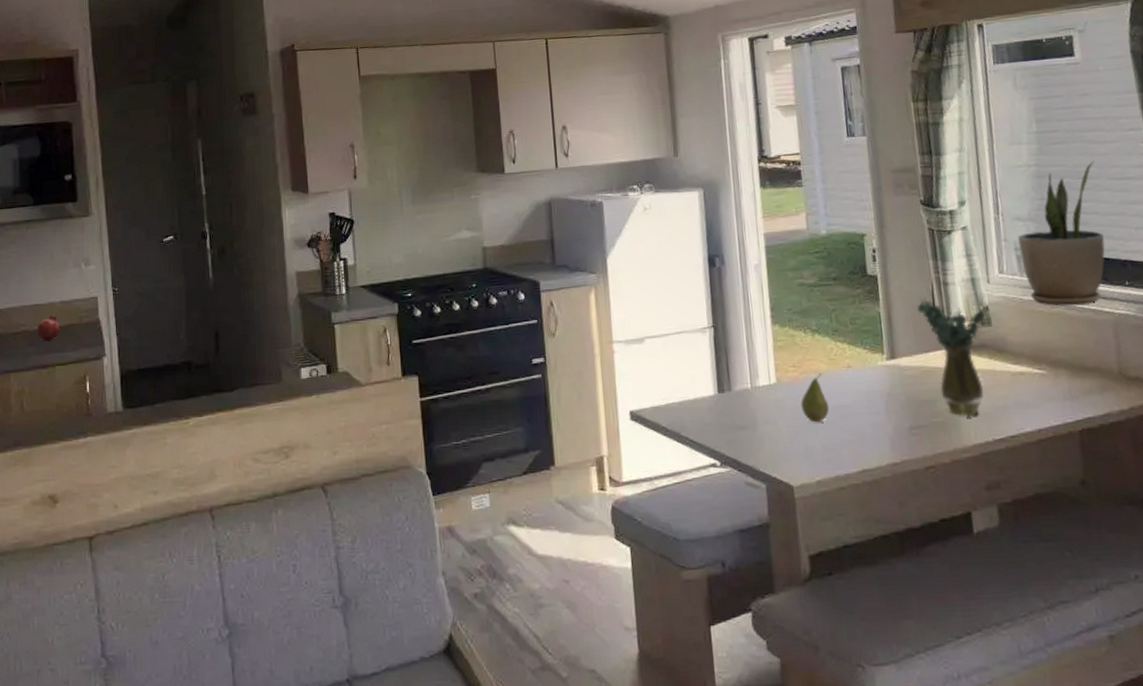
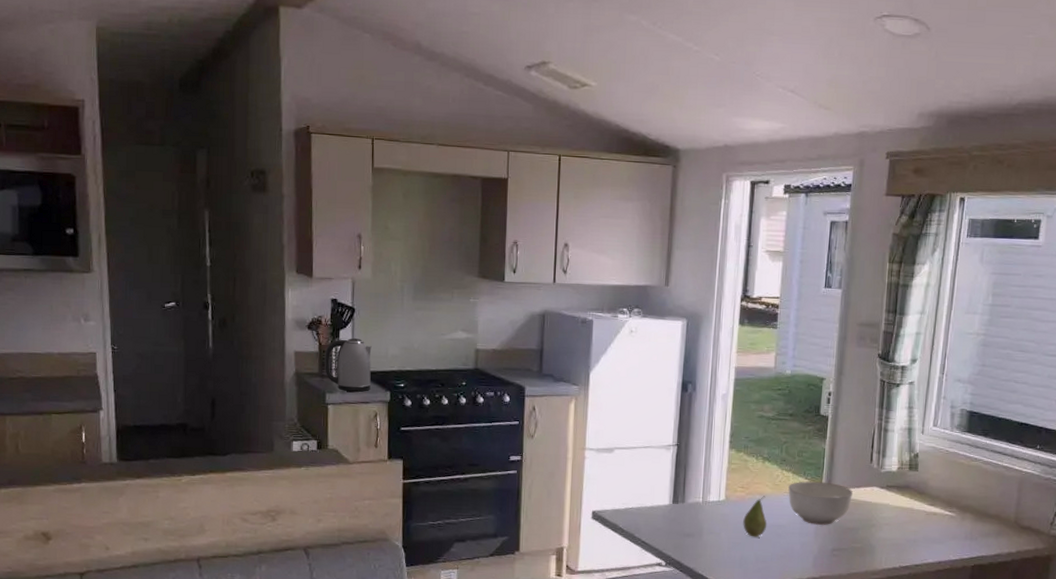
fruit: present [36,314,60,341] -> none [33,364,57,389]
kettle: none [327,251,377,308] -> present [325,338,372,392]
bowl: none [845,350,922,401] -> present [787,481,853,525]
vase: present [917,298,986,417] -> none [857,440,916,545]
potted plant: present [1017,161,1105,307] -> none [954,337,1035,463]

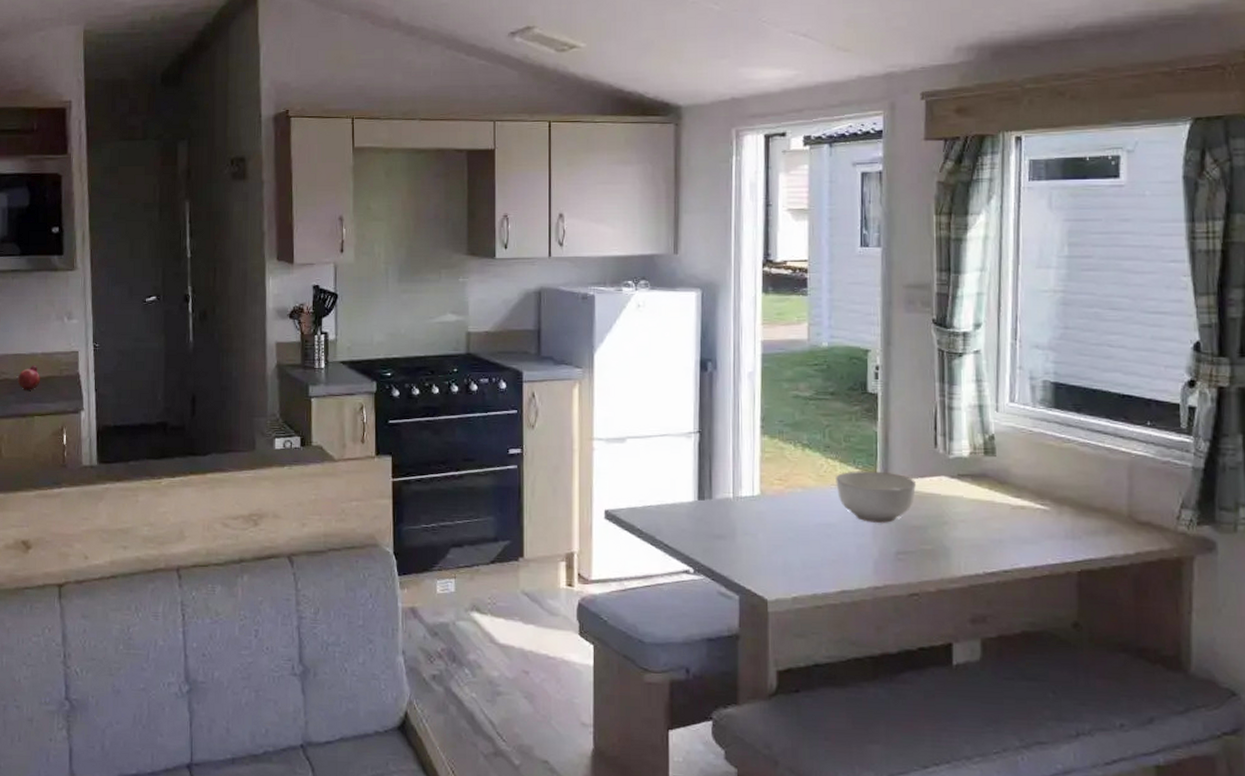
fruit: none [33,364,57,389] -> present [17,365,40,390]
kettle: present [325,338,372,392] -> none [307,326,356,383]
fruit: present [743,496,767,537] -> none [784,489,814,539]

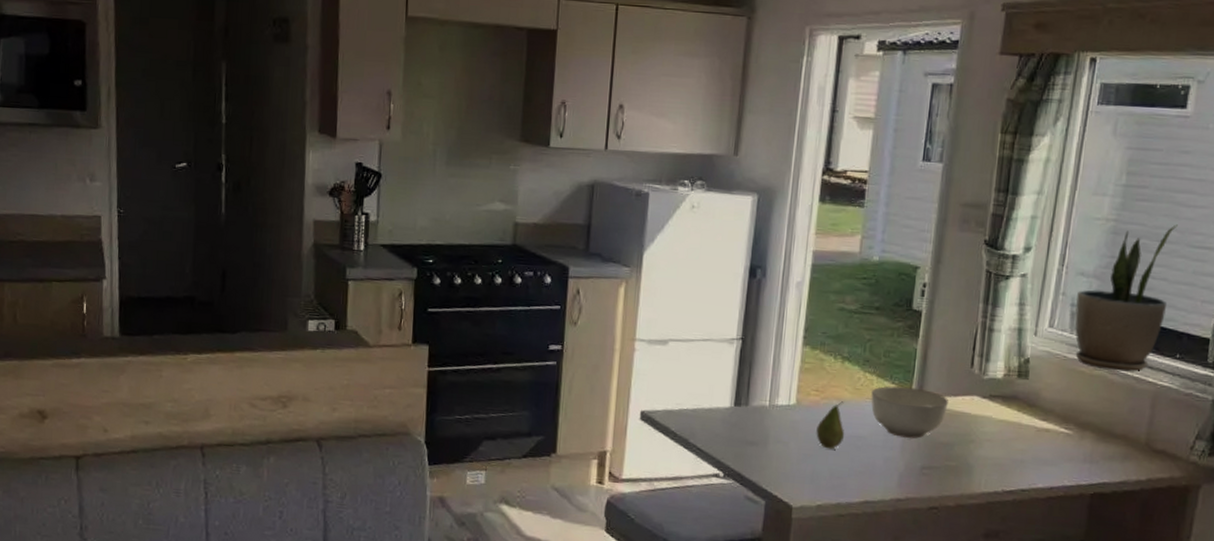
fruit: present [17,365,40,390] -> none [34,227,59,254]
fruit: none [784,489,814,539] -> present [816,401,845,449]
potted plant: none [1033,291,1129,444] -> present [1075,224,1178,373]

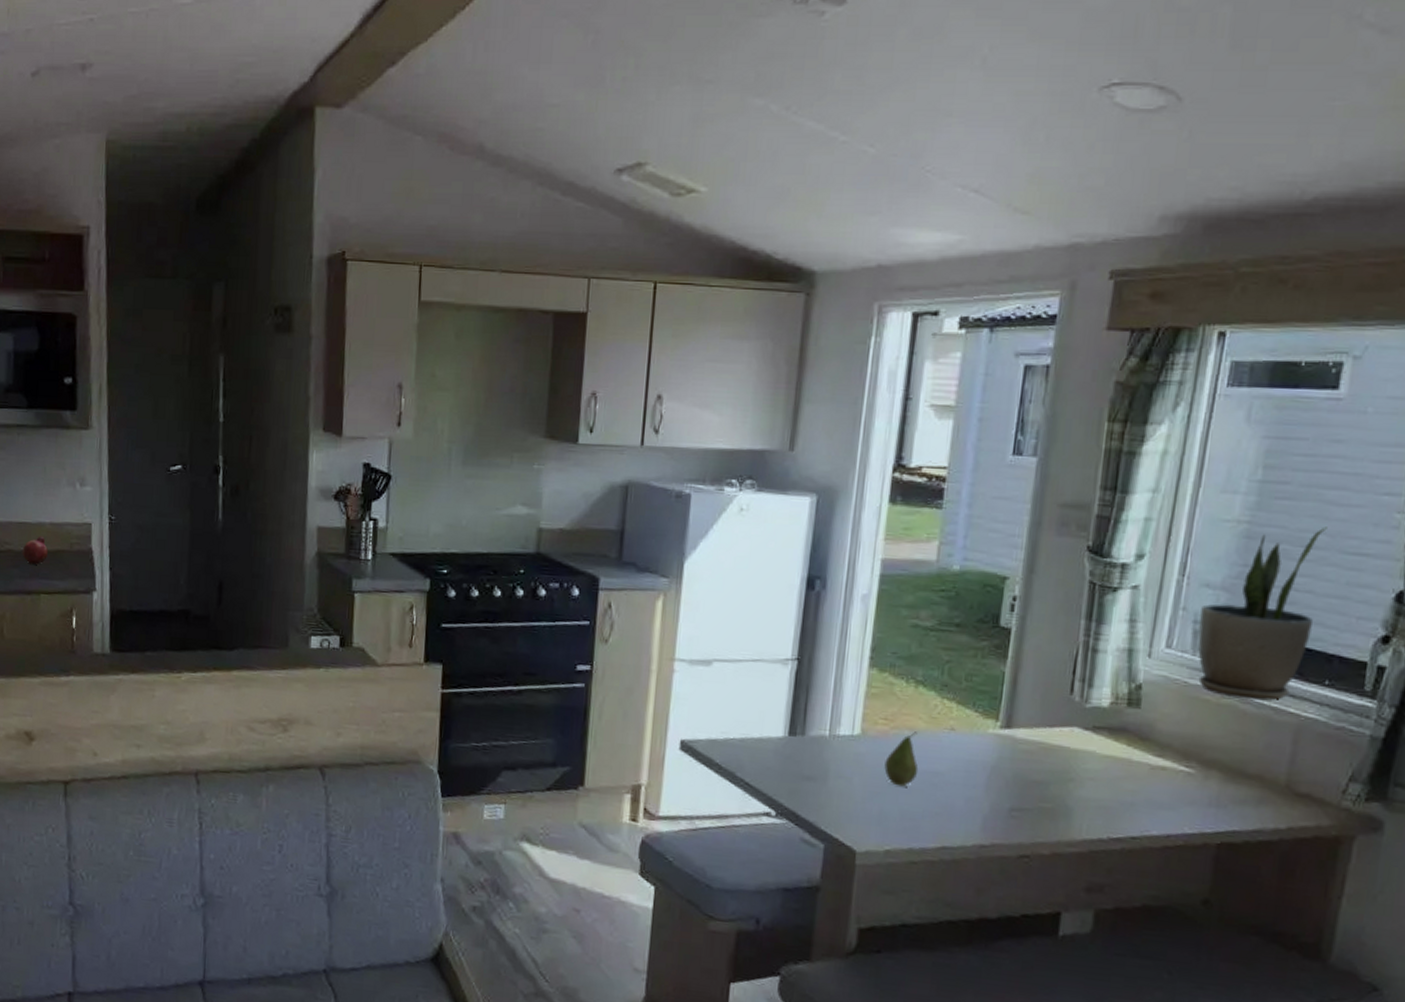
fruit: none [34,227,59,254] -> present [22,536,48,565]
bowl: present [870,386,948,438] -> none [949,714,1043,776]

